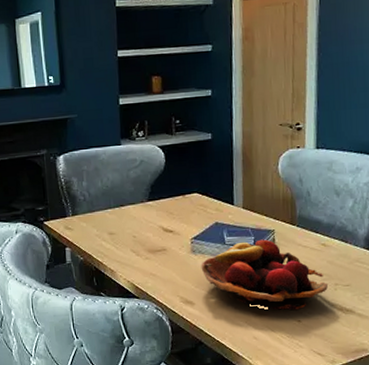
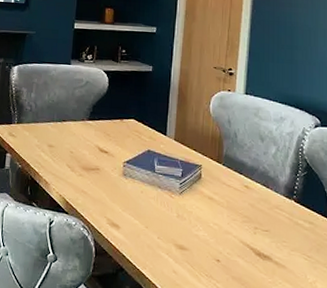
fruit basket: present [201,239,329,311] -> none [130,172,249,249]

